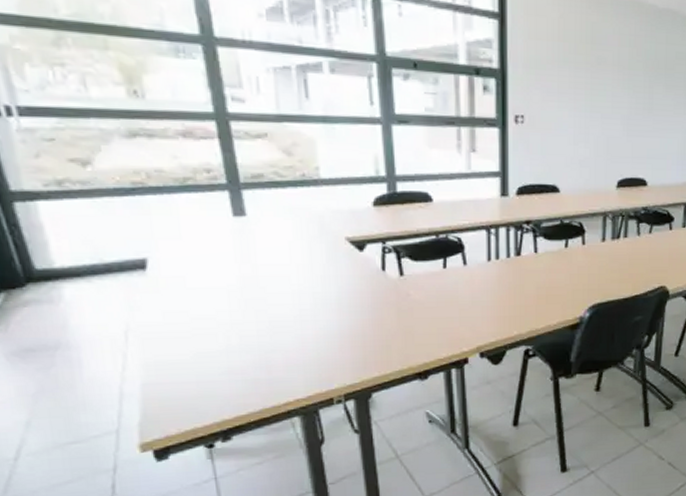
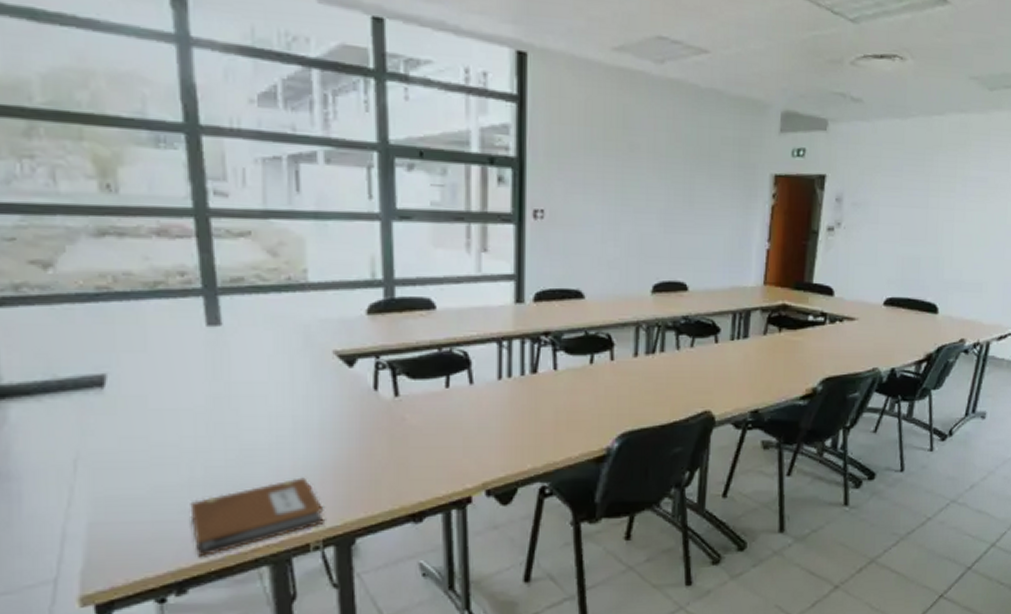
notebook: none [229,344,345,411] -> present [190,477,324,558]

